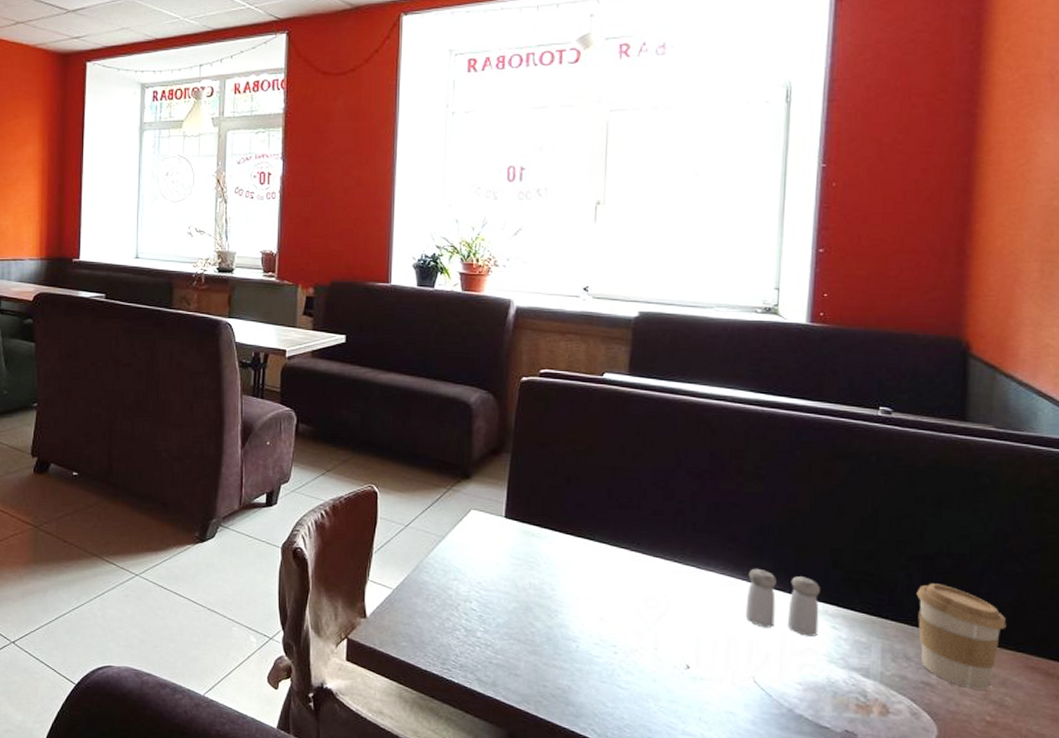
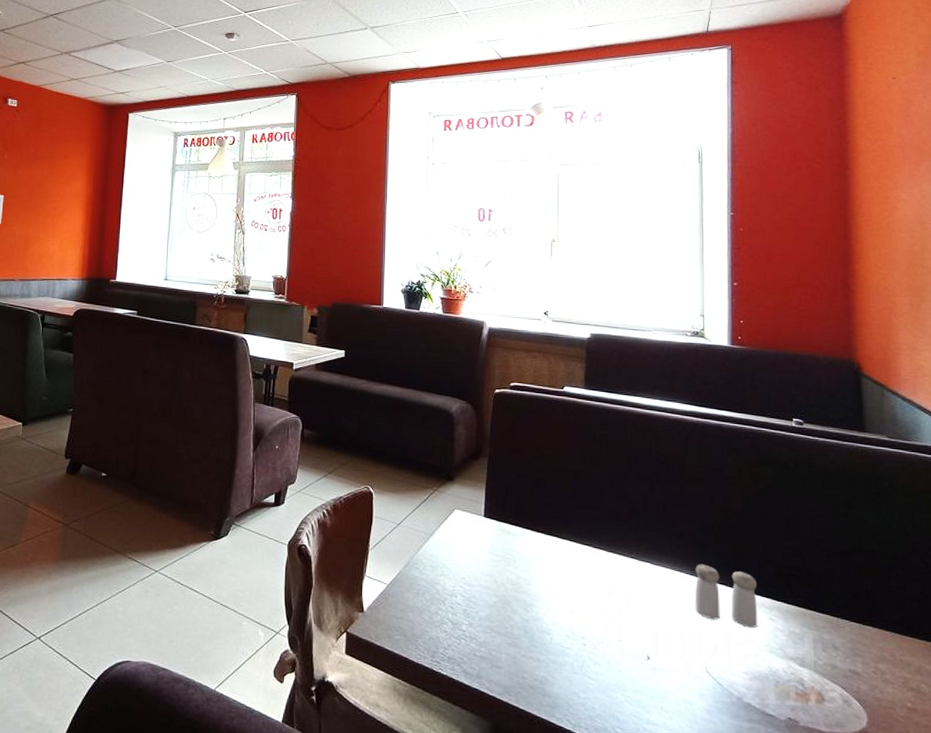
coffee cup: present [916,583,1007,690] -> none [838,577,916,677]

